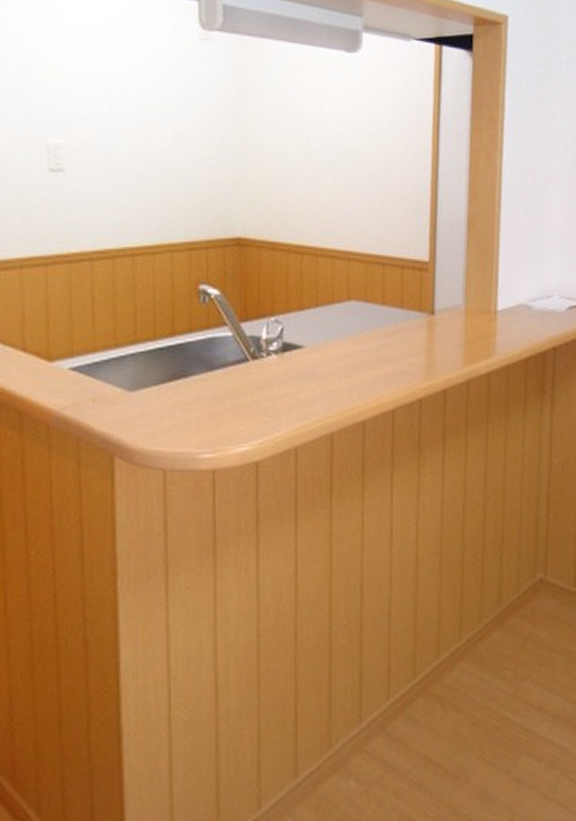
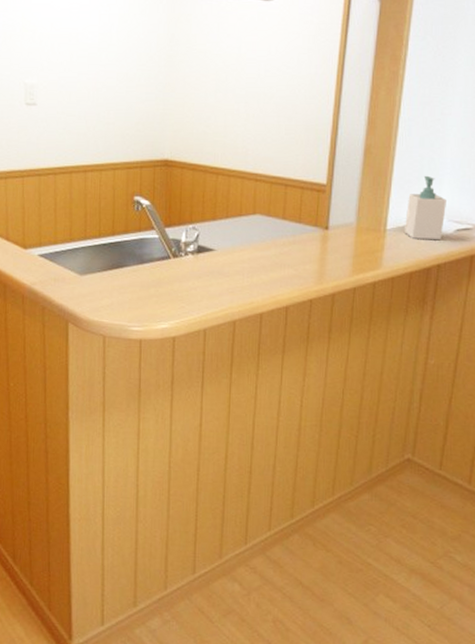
soap bottle: none [516,248,557,320] -> present [405,175,446,241]

